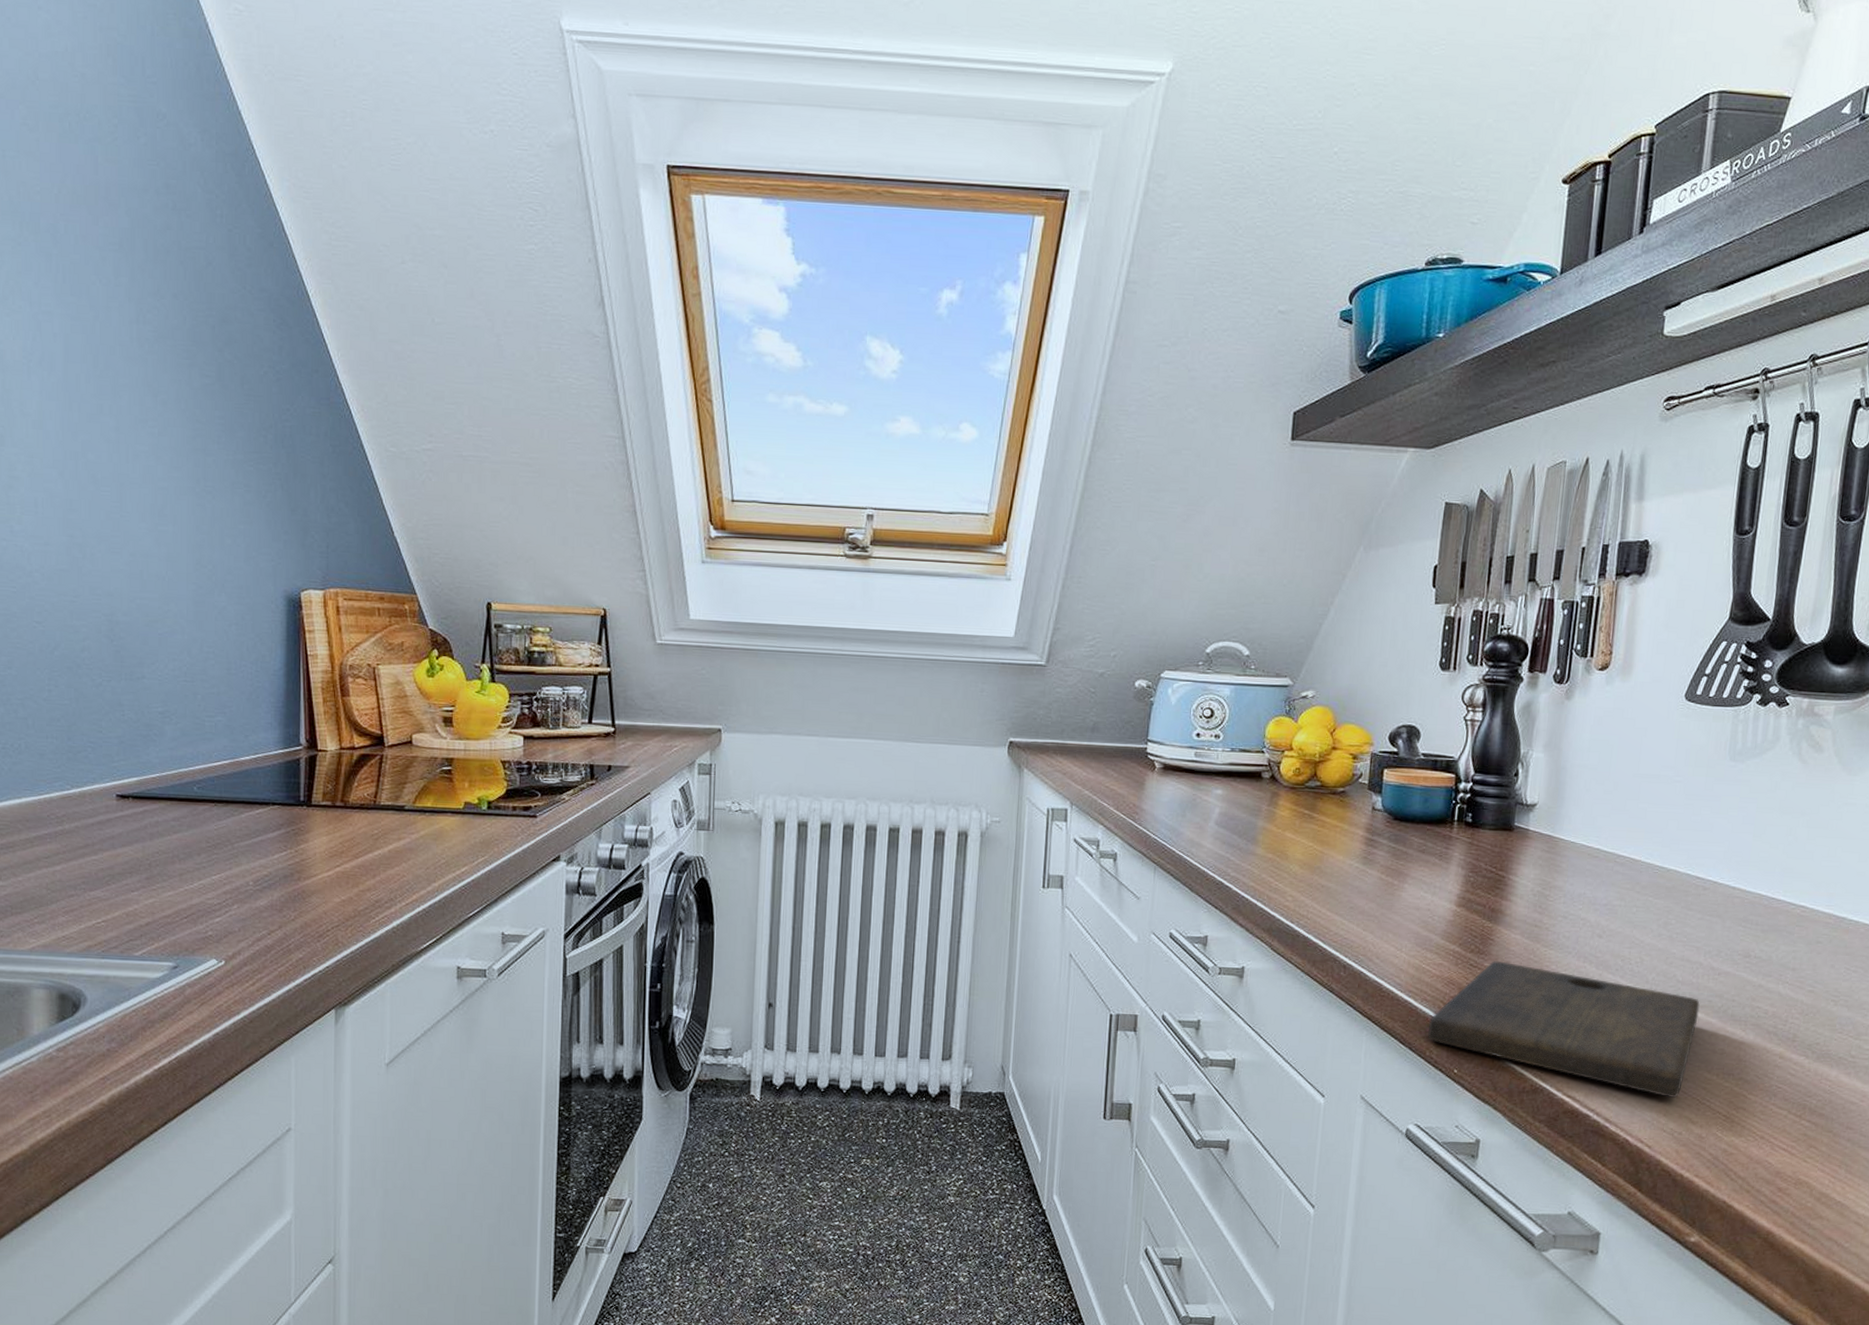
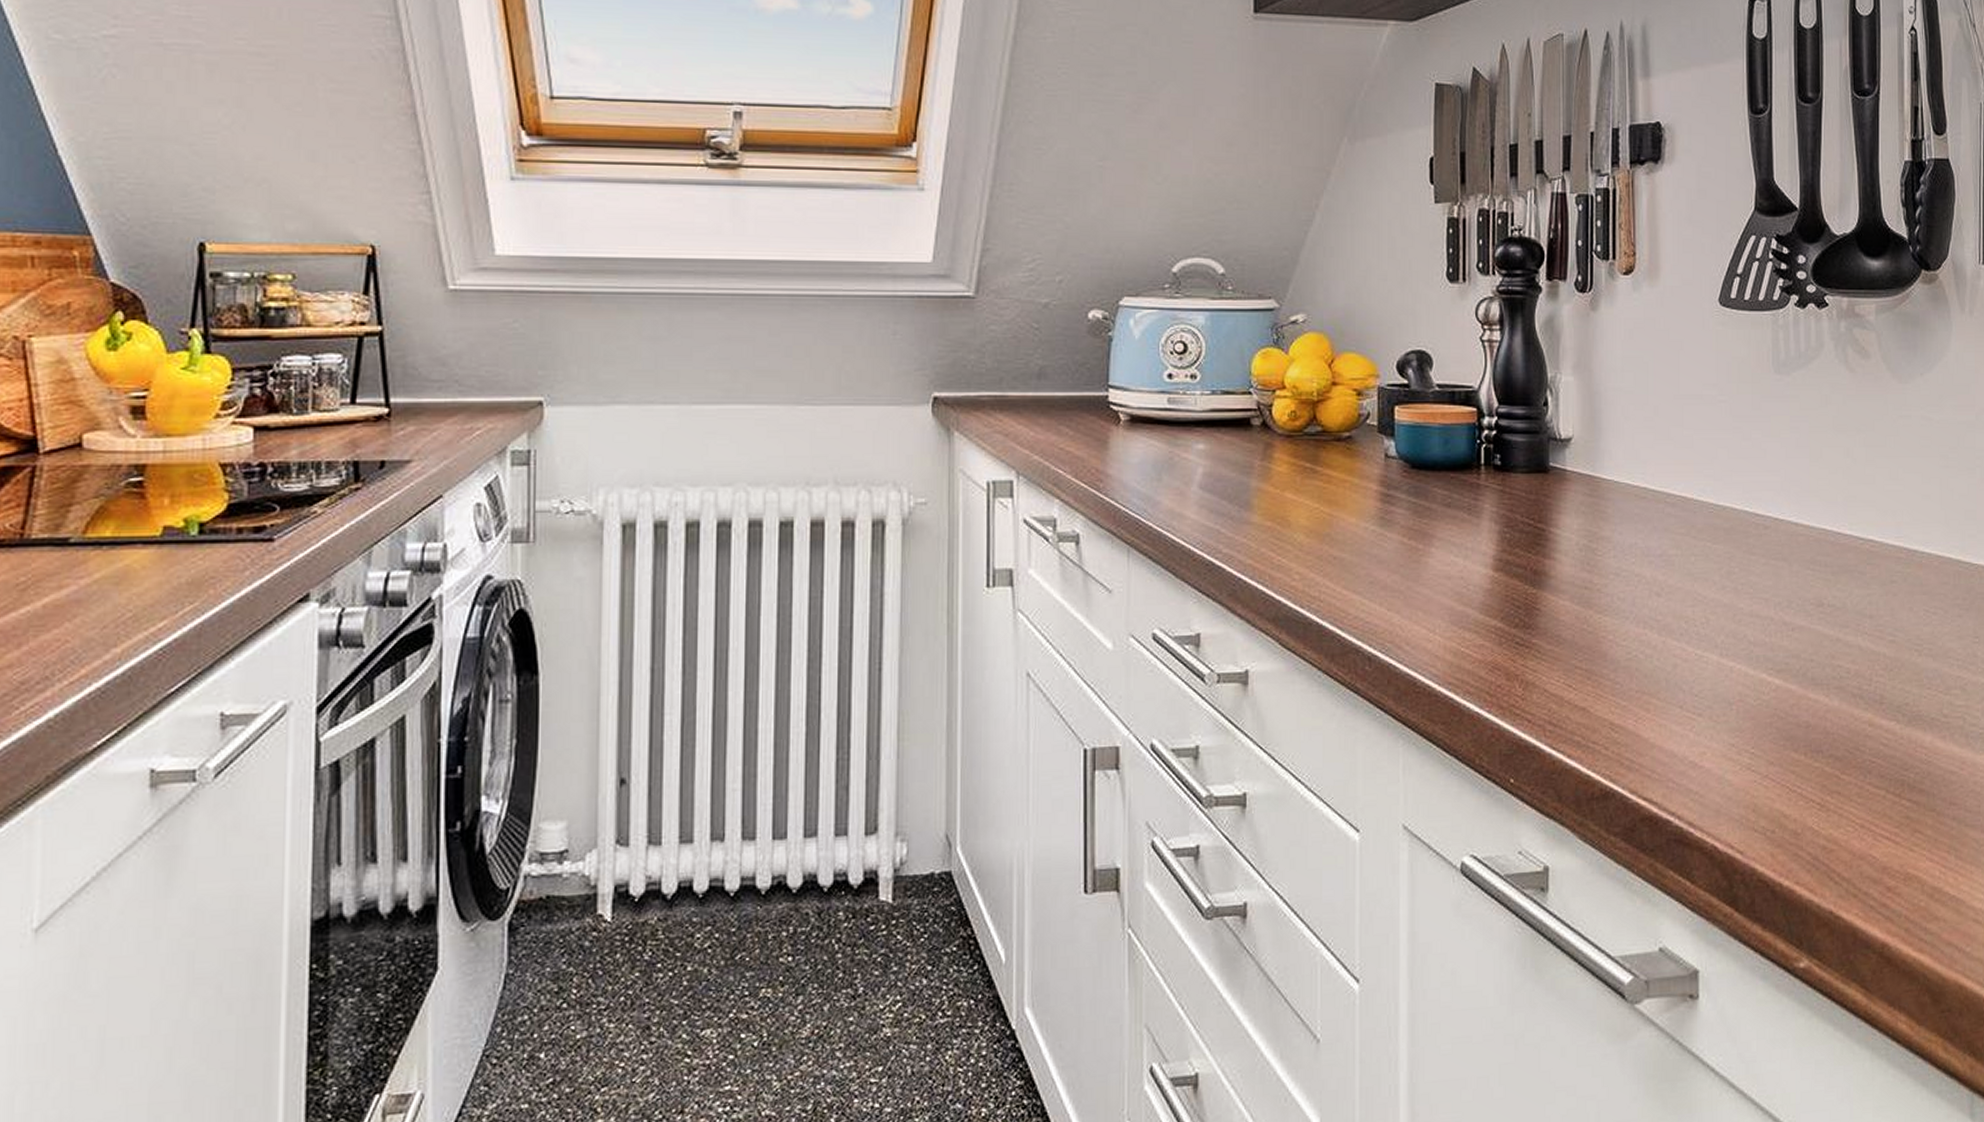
cutting board: present [1428,961,1700,1098] -> none [1474,635,1777,789]

